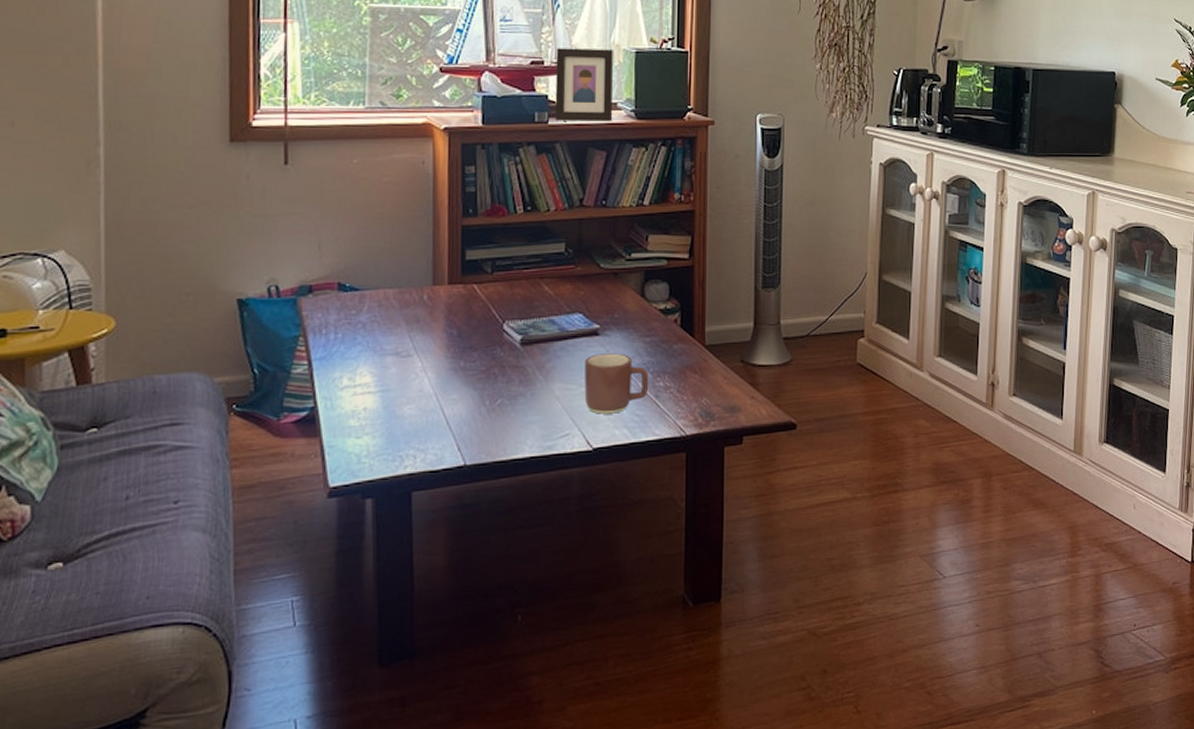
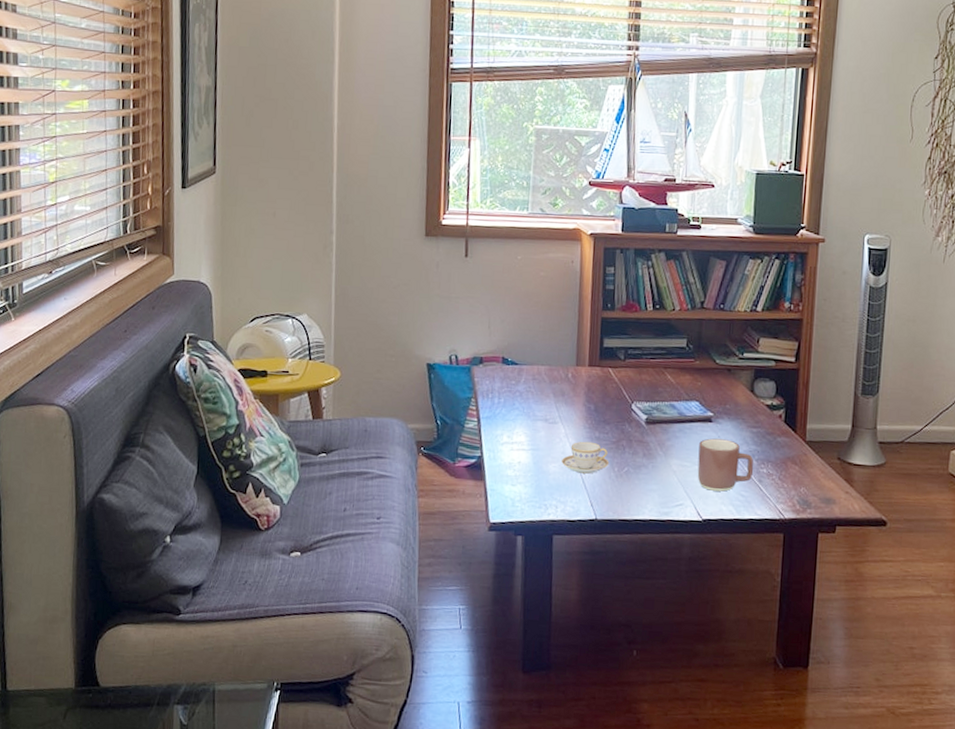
teacup: none [419,373,479,413] -> present [562,441,610,474]
picture frame: present [555,48,613,122] -> none [683,167,736,235]

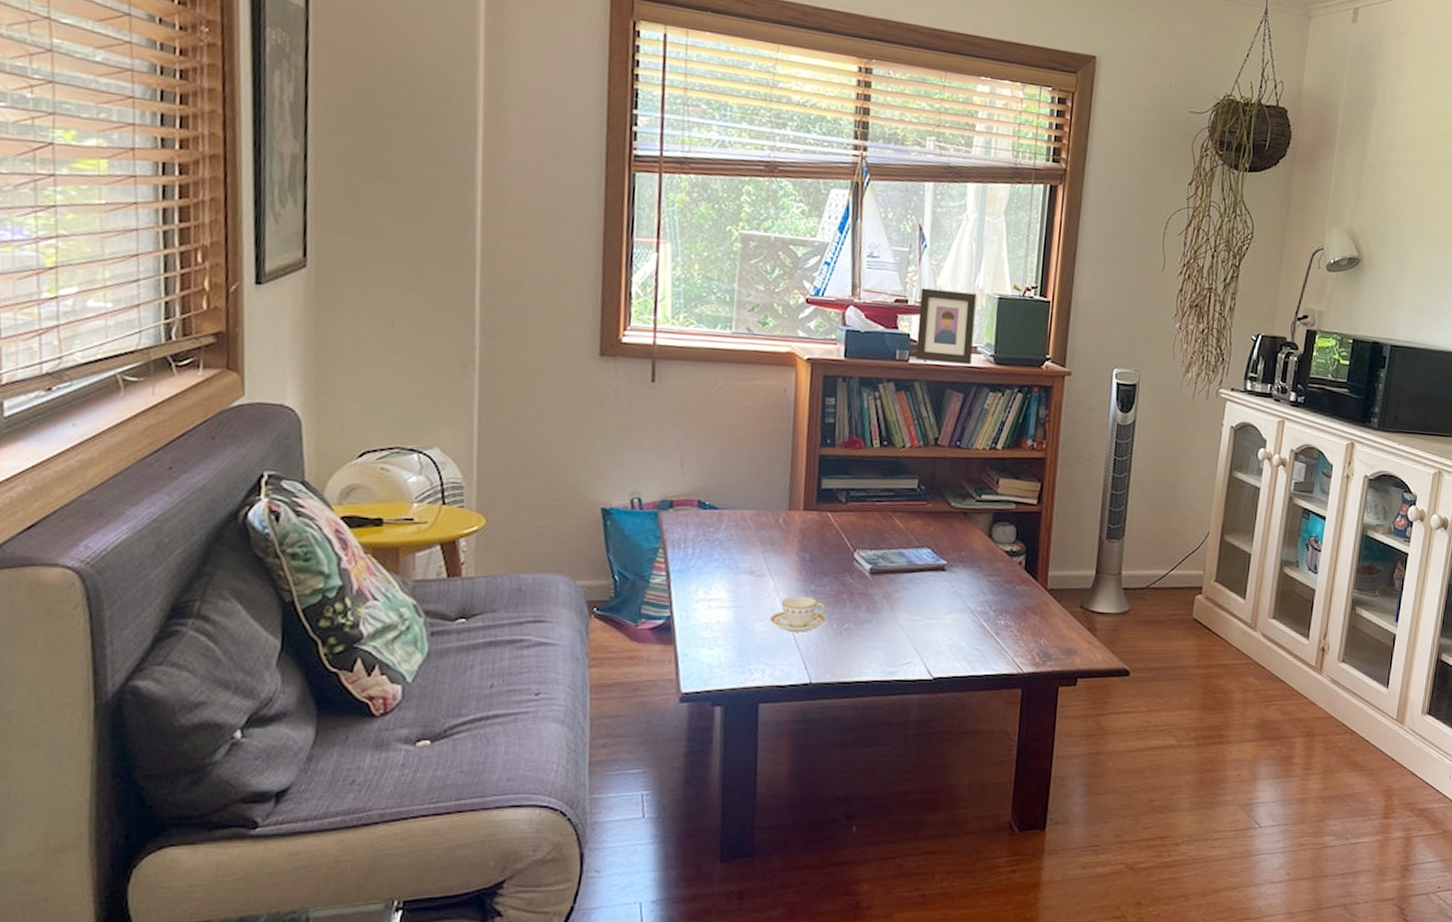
picture frame: none [683,167,736,235] -> present [915,288,977,365]
mug: present [697,438,753,492] -> none [927,588,990,647]

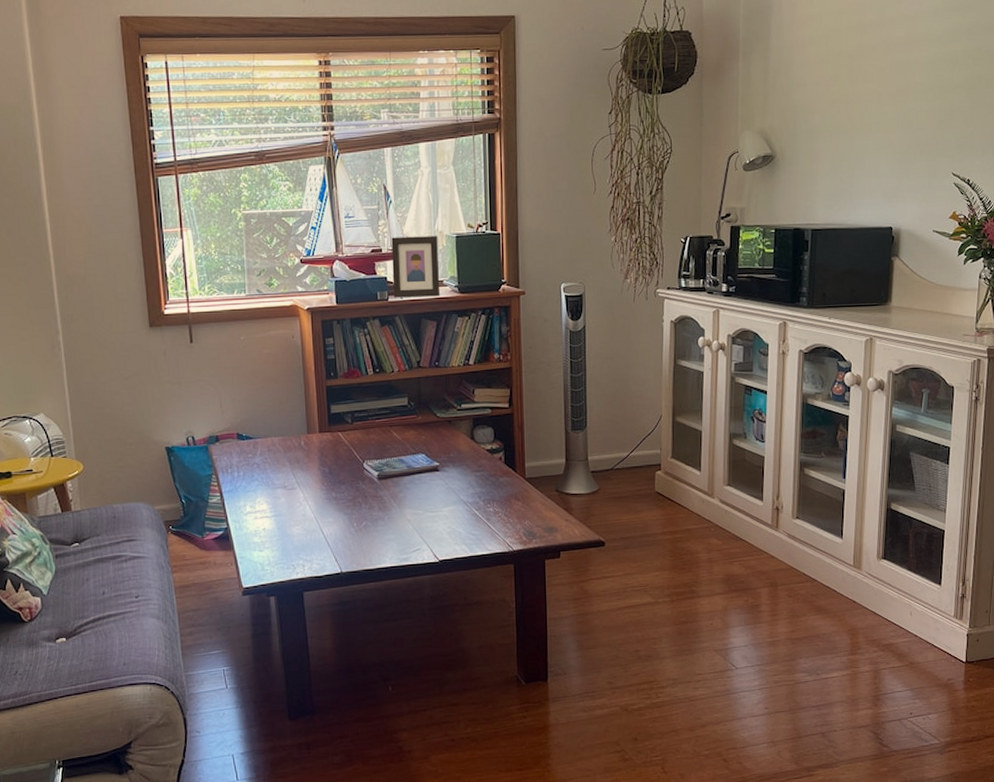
teacup: present [770,595,827,632] -> none [304,502,348,532]

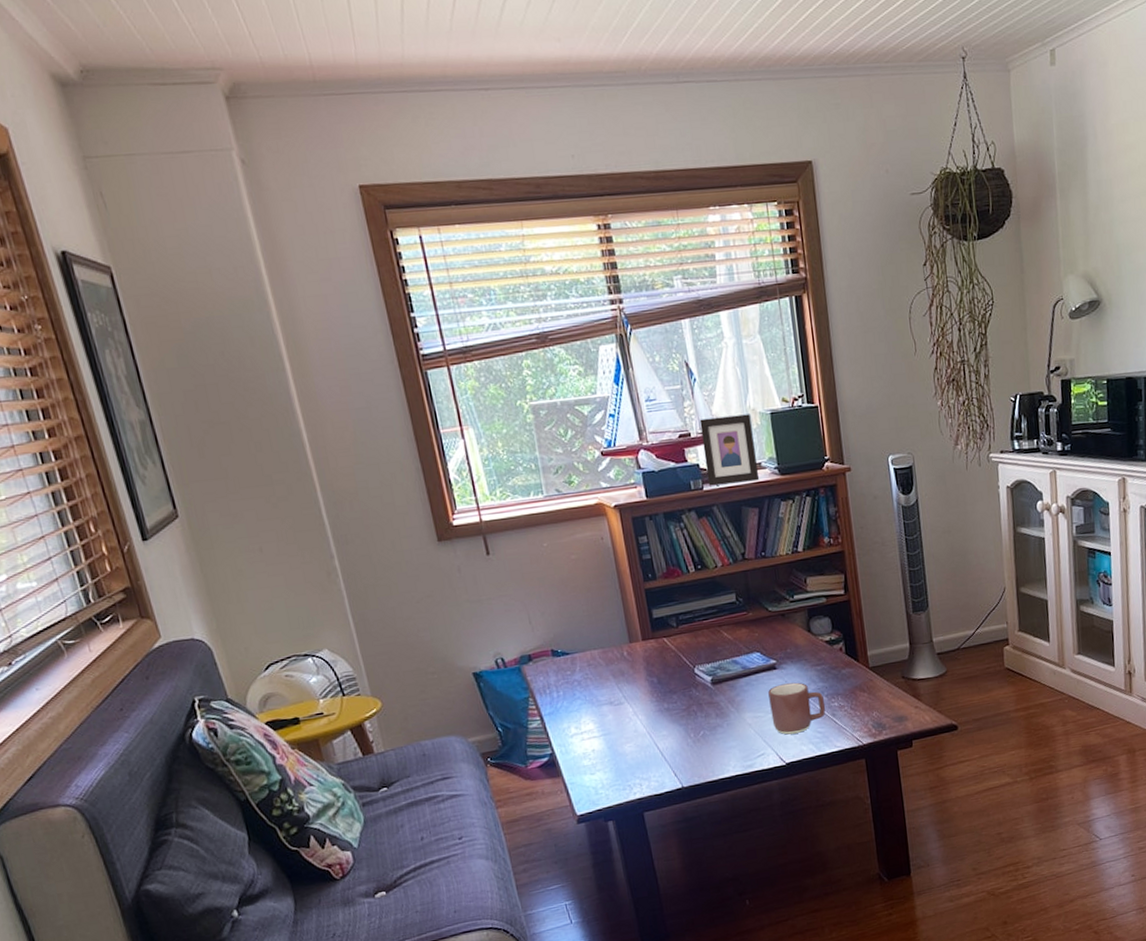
mug: none [429,485,480,533] -> present [768,682,825,735]

